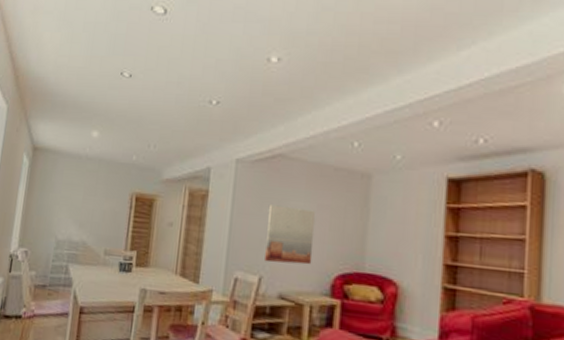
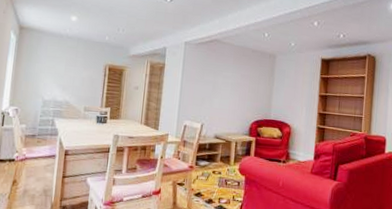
wall art: present [265,205,316,265] -> none [205,74,240,115]

